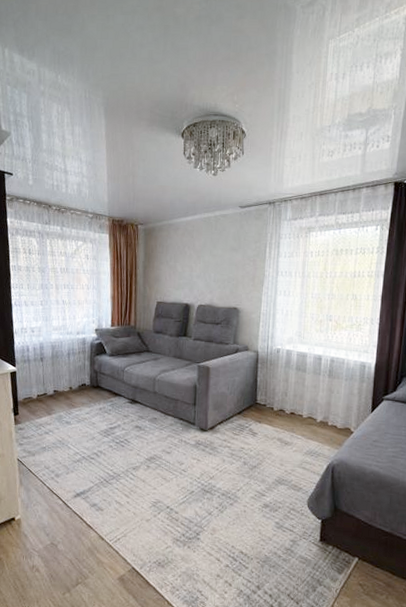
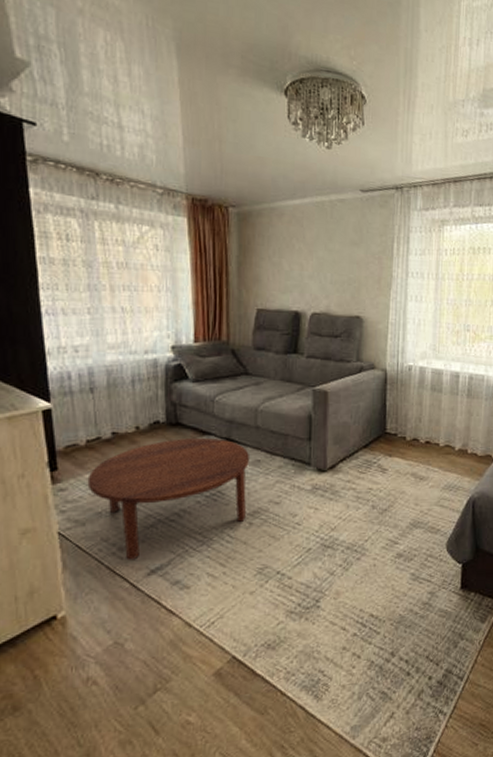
coffee table: none [37,398,148,485] -> present [87,438,249,560]

